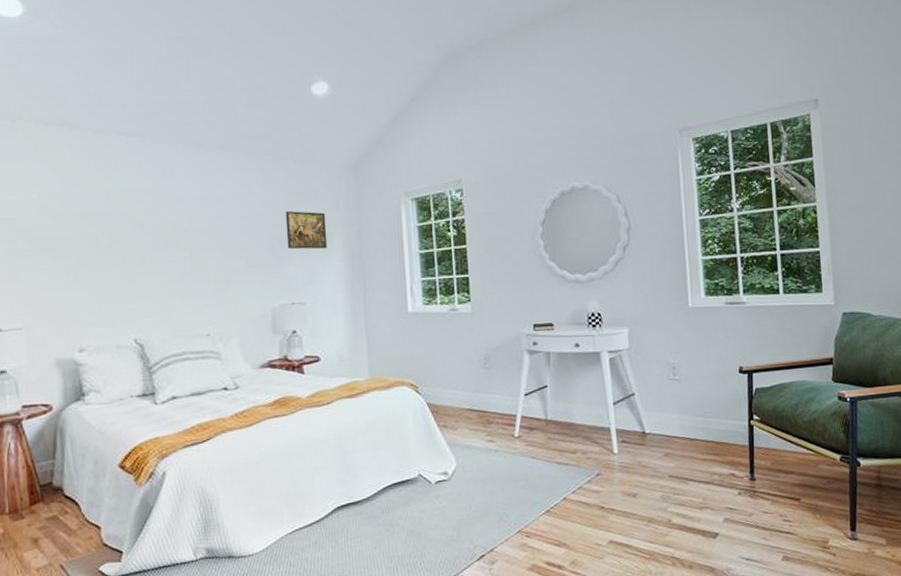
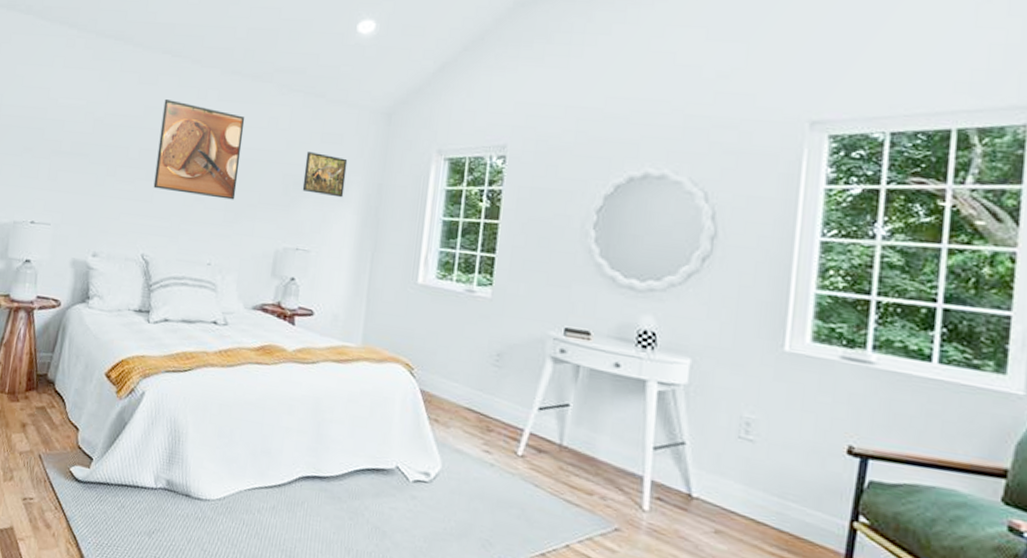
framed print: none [128,181,223,272] -> present [153,99,245,200]

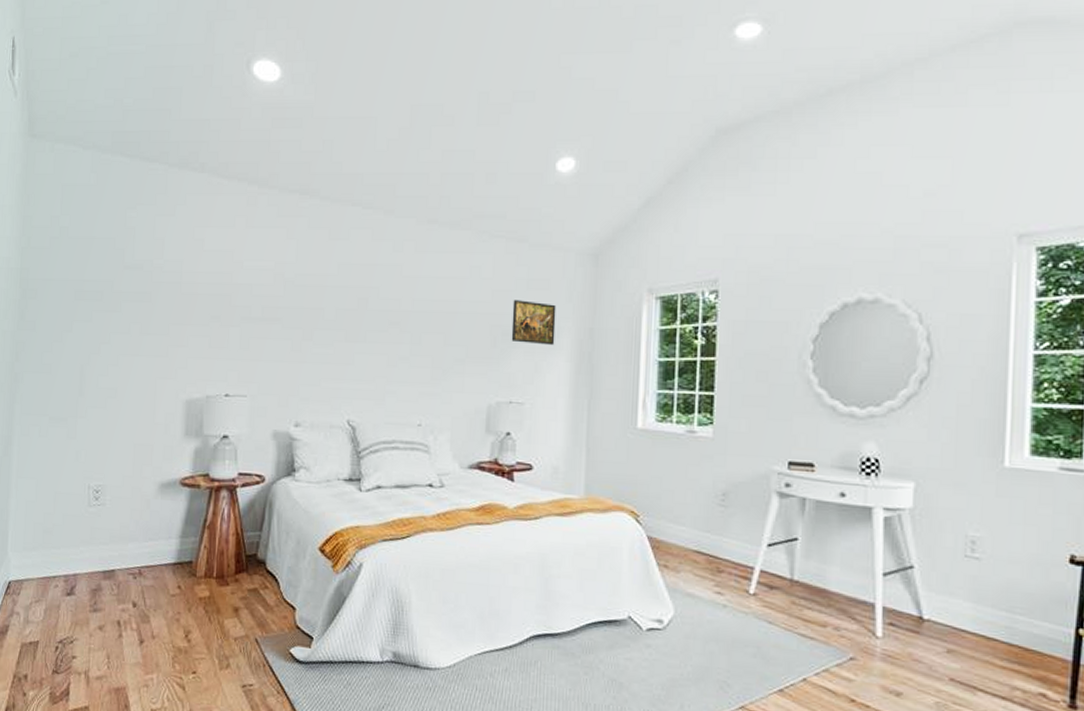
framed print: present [153,99,245,200] -> none [354,255,446,356]

